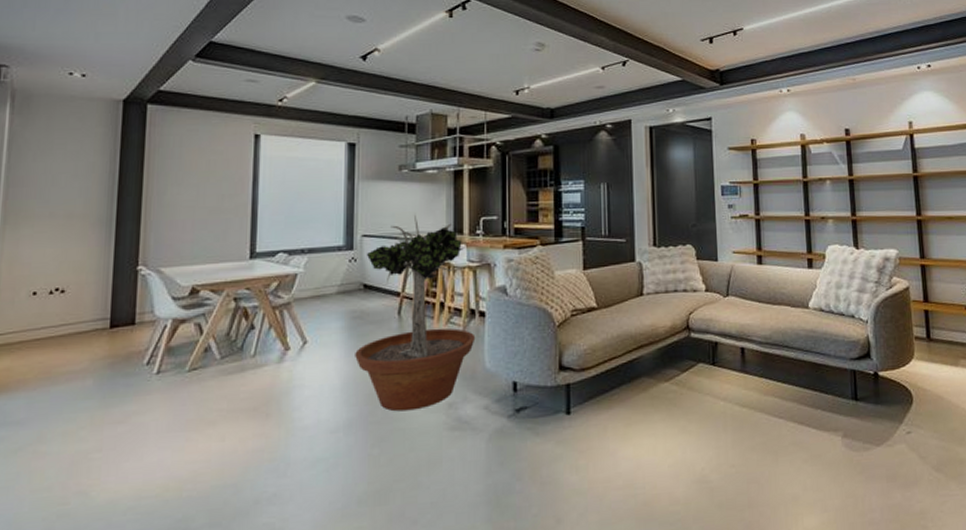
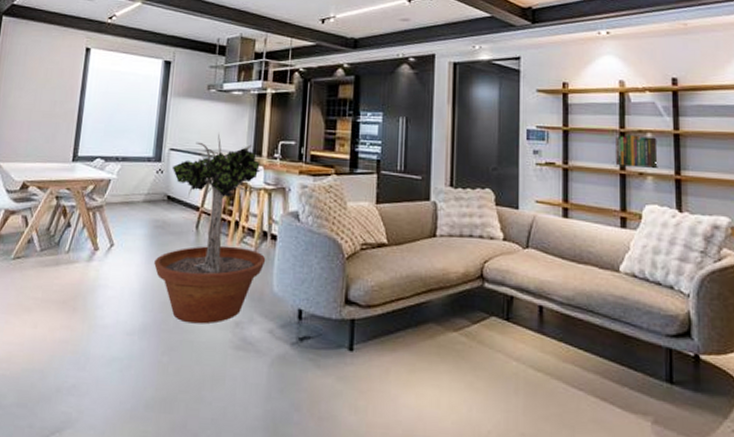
books: none [800,183,836,213] -> present [616,134,657,168]

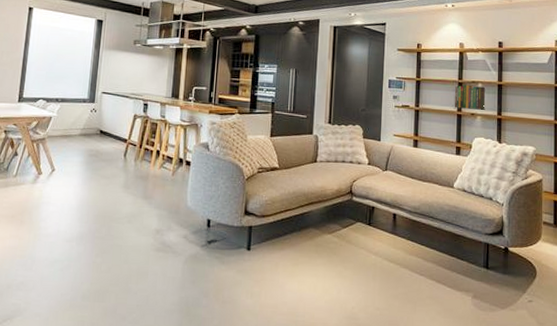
potted tree: present [154,133,266,324] -> none [89,80,182,232]

